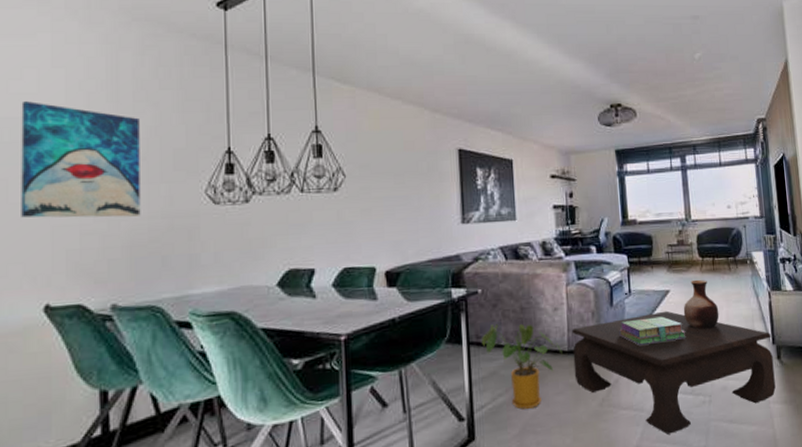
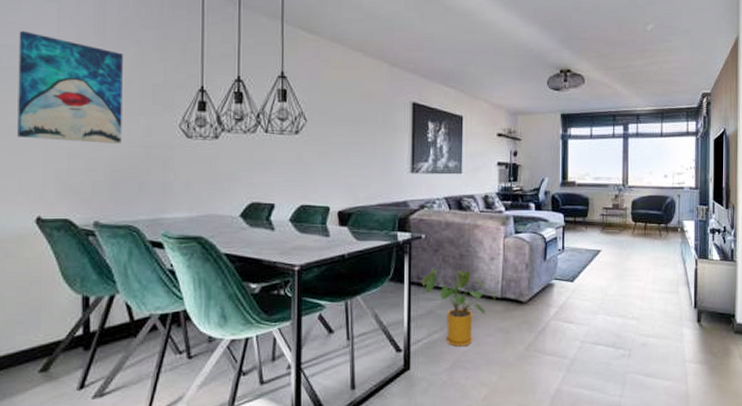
coffee table: present [571,311,776,435] -> none [505,269,694,381]
stack of books: present [619,316,685,345] -> none [550,274,612,298]
vase: present [683,279,719,330] -> none [612,242,646,289]

